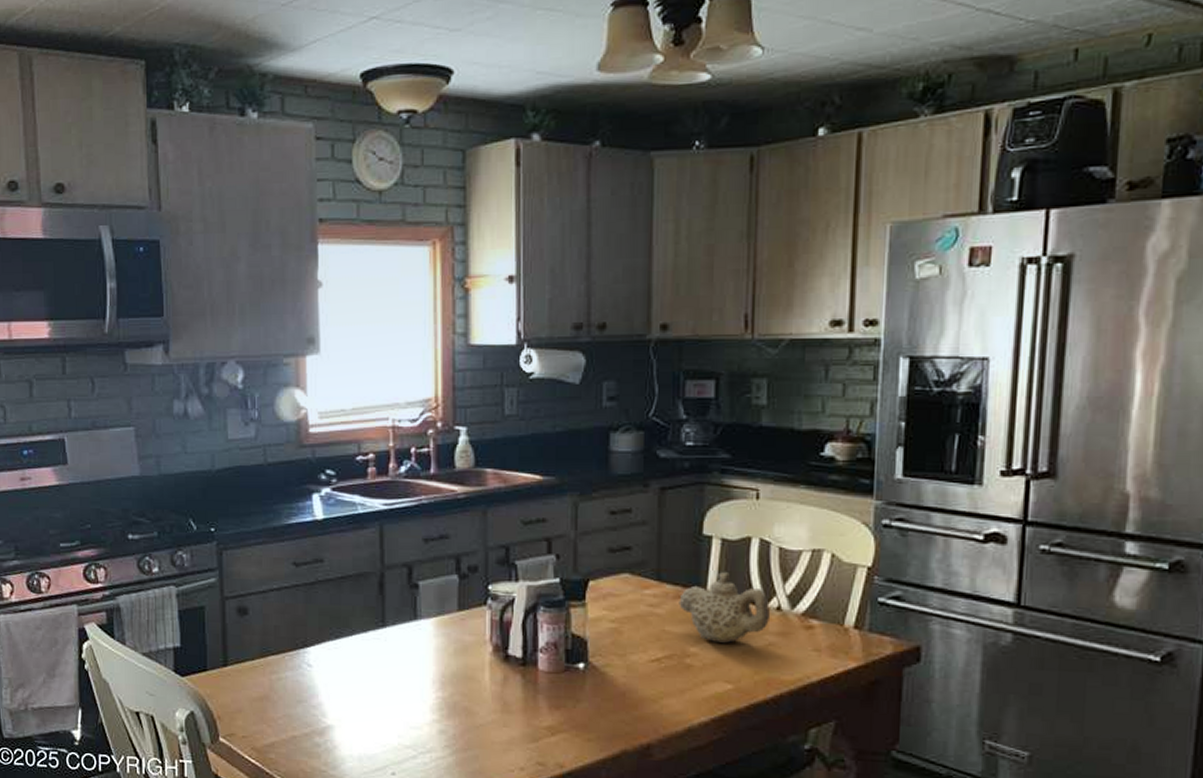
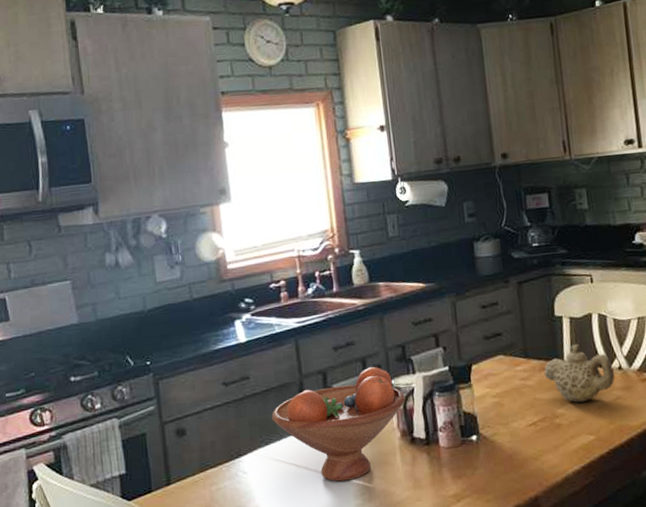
fruit bowl: none [345,566,503,692] -> present [272,366,406,482]

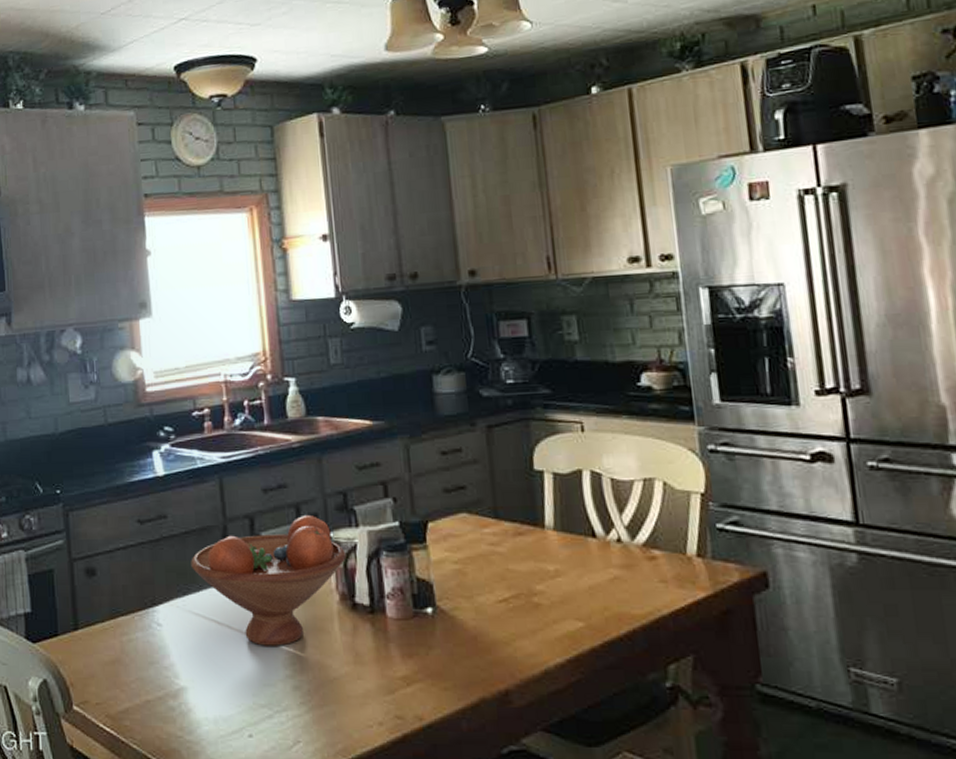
teapot: present [544,344,615,403] -> none [519,506,613,580]

